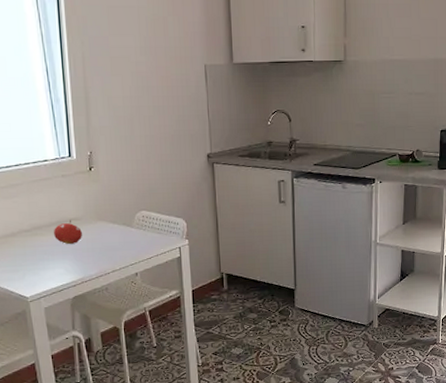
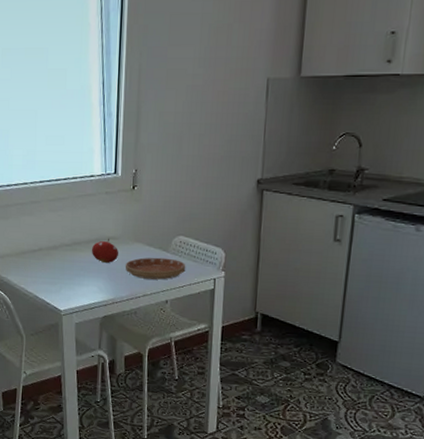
saucer: none [90,233,152,255] -> present [125,257,186,280]

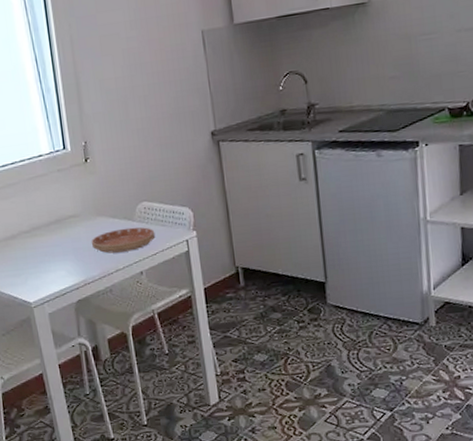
fruit: present [91,238,118,263] -> none [52,217,82,244]

